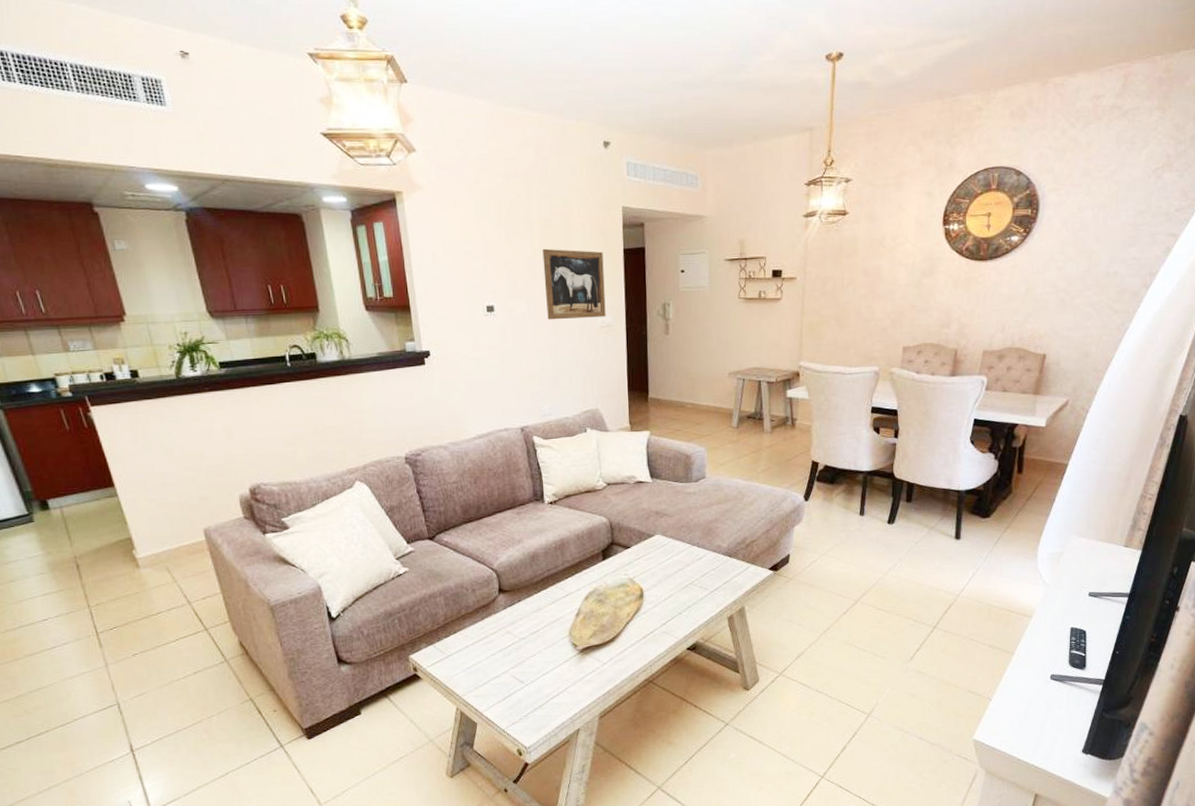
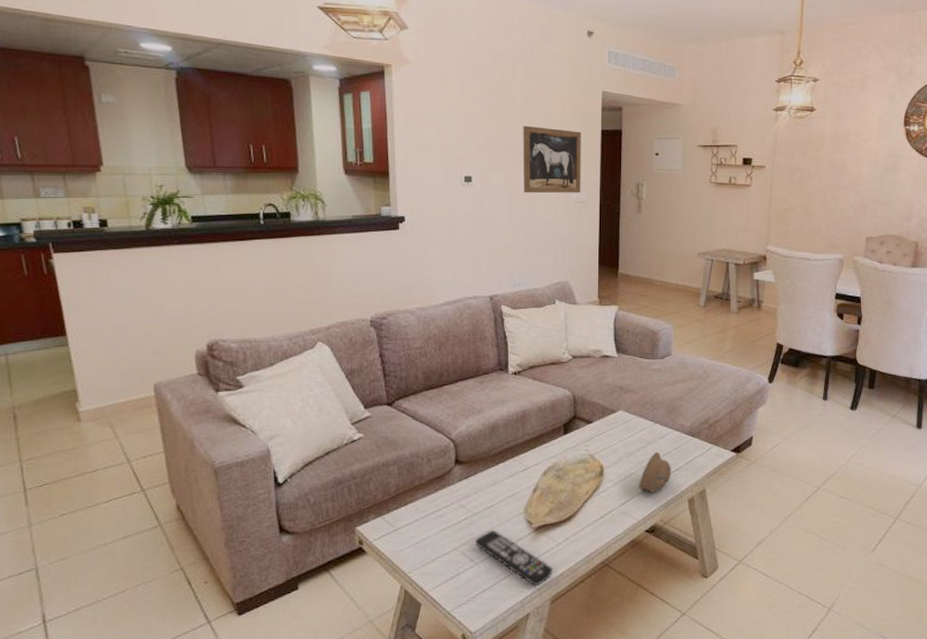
remote control: none [522,653,600,703] -> present [474,529,553,586]
cup: none [679,573,710,612] -> present [639,451,671,493]

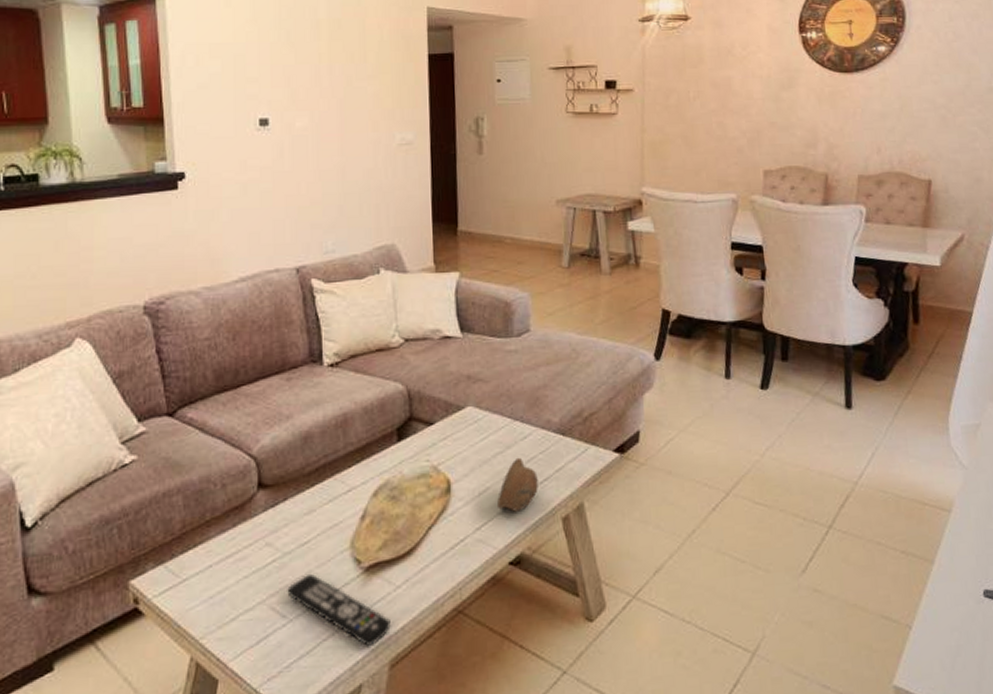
wall art: present [523,125,581,194] -> none [331,52,406,136]

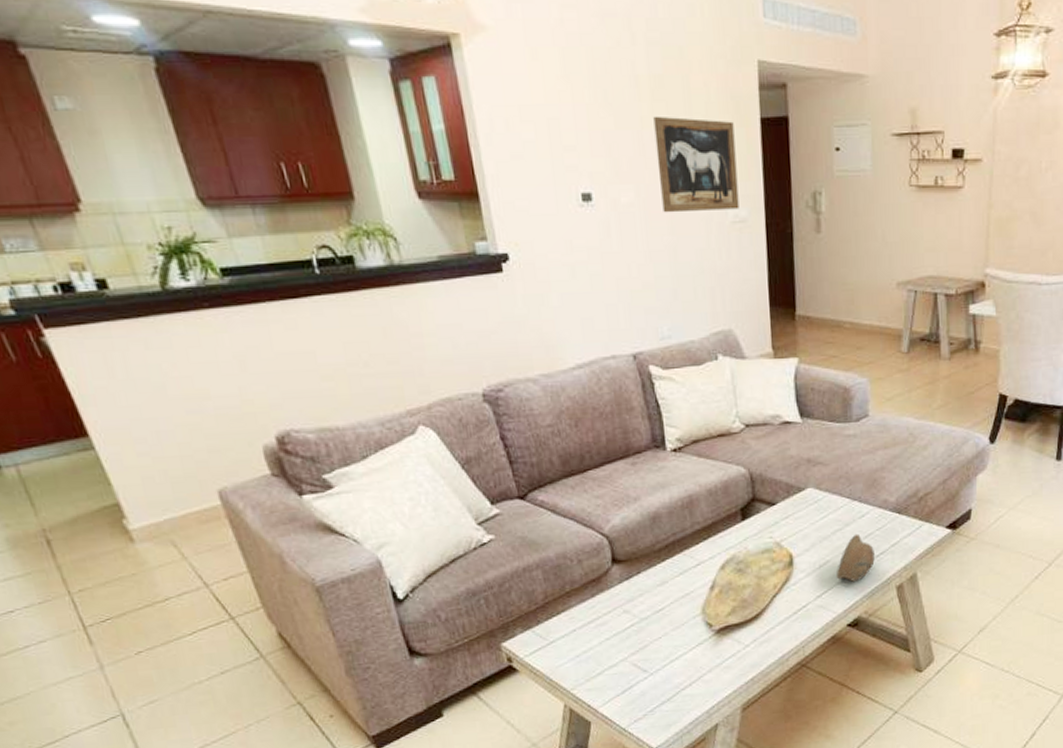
remote control: present [285,573,391,646] -> none [645,635,741,694]
wall art: none [331,52,406,136] -> present [653,116,739,213]

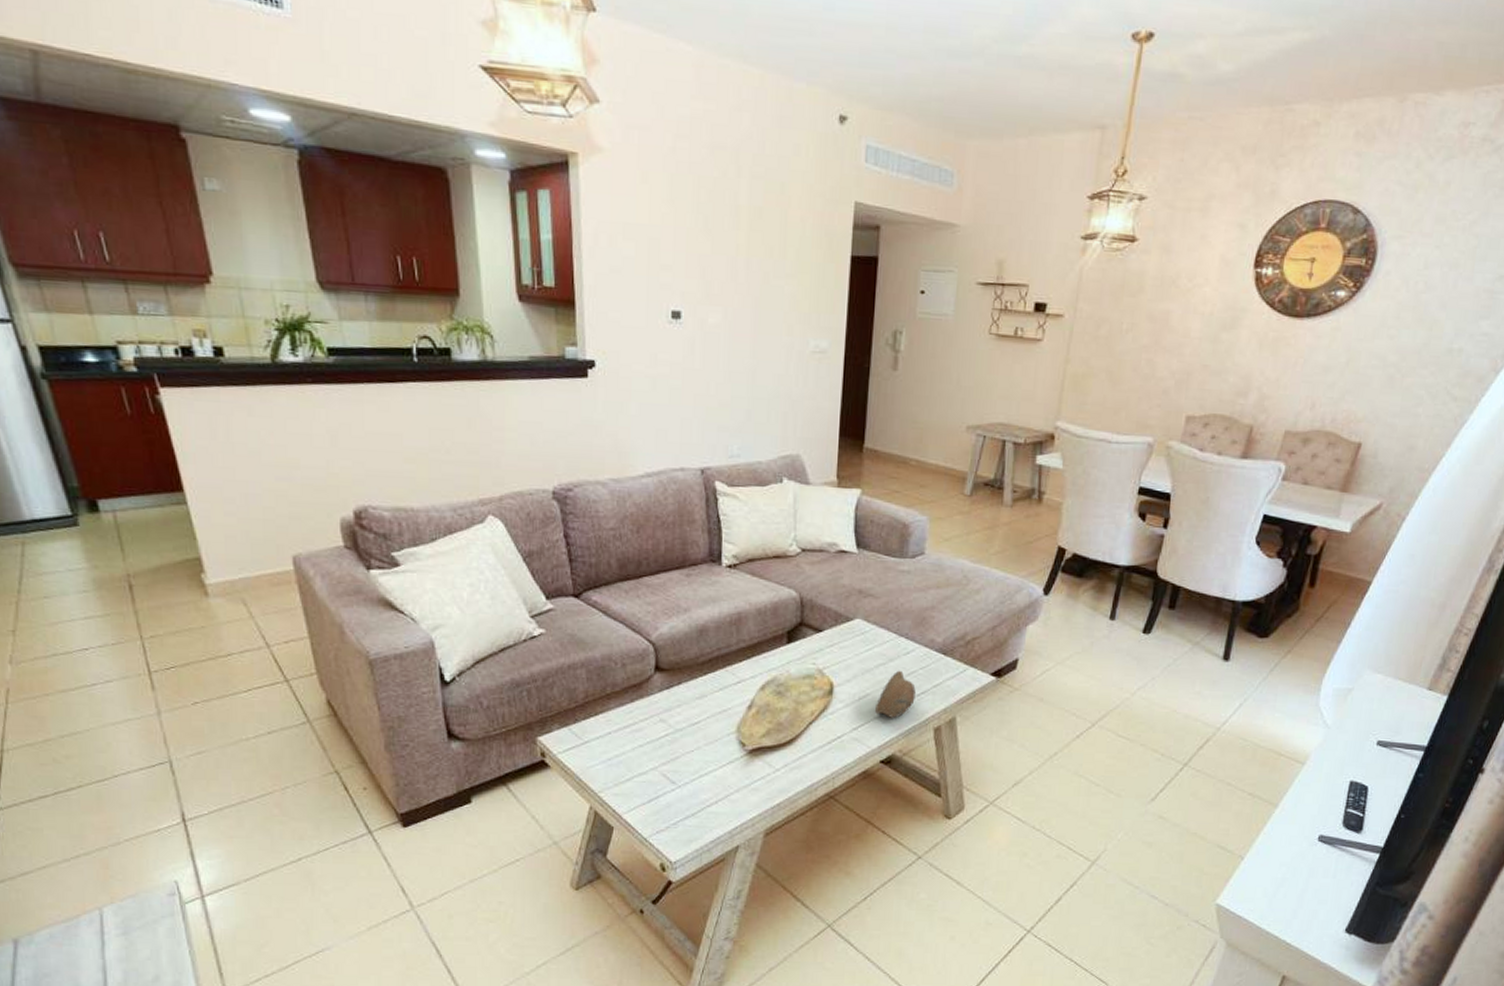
wall art: present [653,116,739,213] -> none [747,245,825,340]

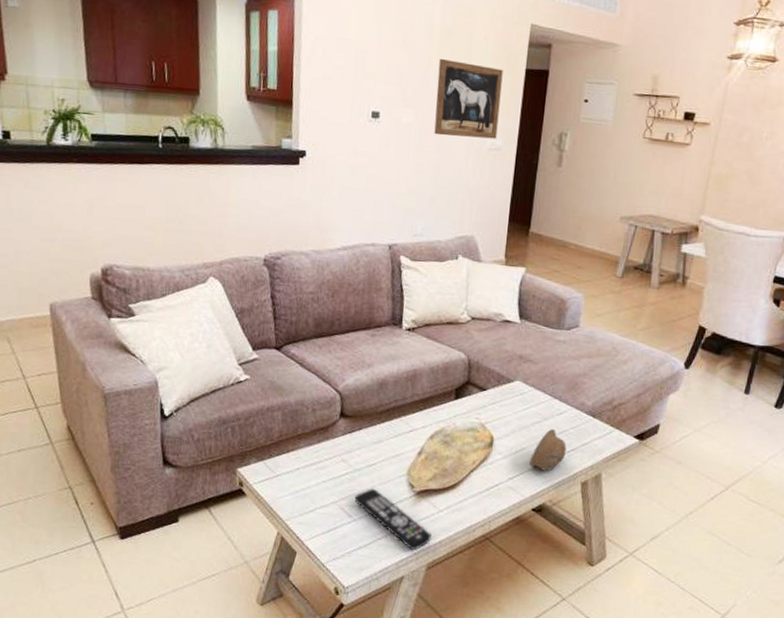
remote control: none [676,749,768,815] -> present [353,488,432,550]
wall art: none [747,245,825,340] -> present [434,58,503,139]

